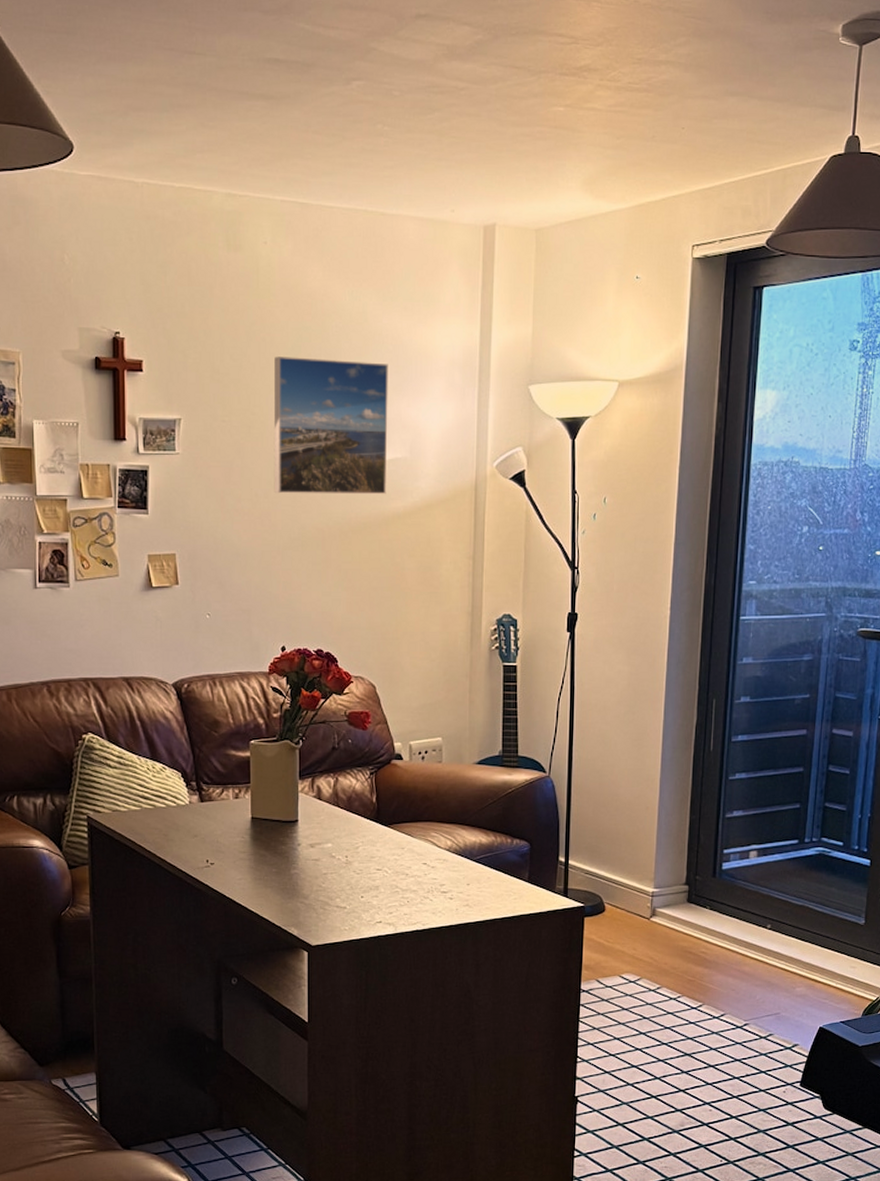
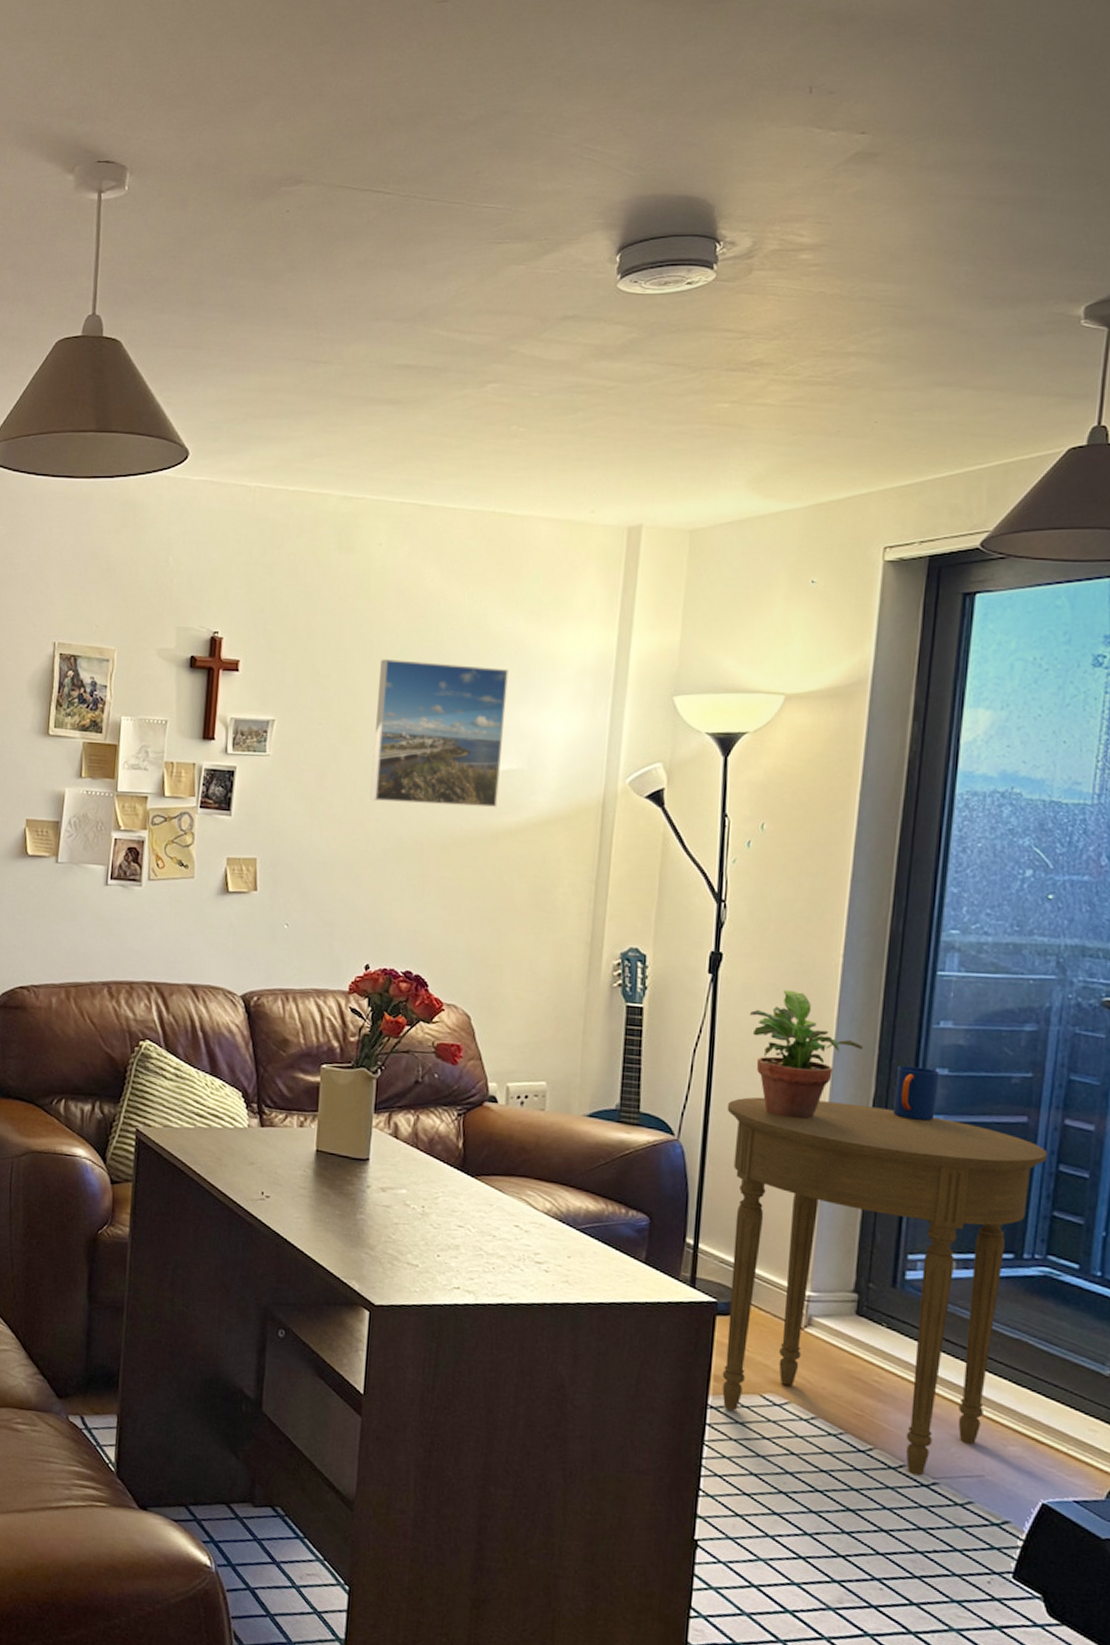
side table: none [586,732,821,1020] -> present [722,1097,1047,1476]
potted plant: none [601,641,688,749] -> present [750,989,864,1119]
mug: none [710,697,743,740] -> present [893,1065,940,1121]

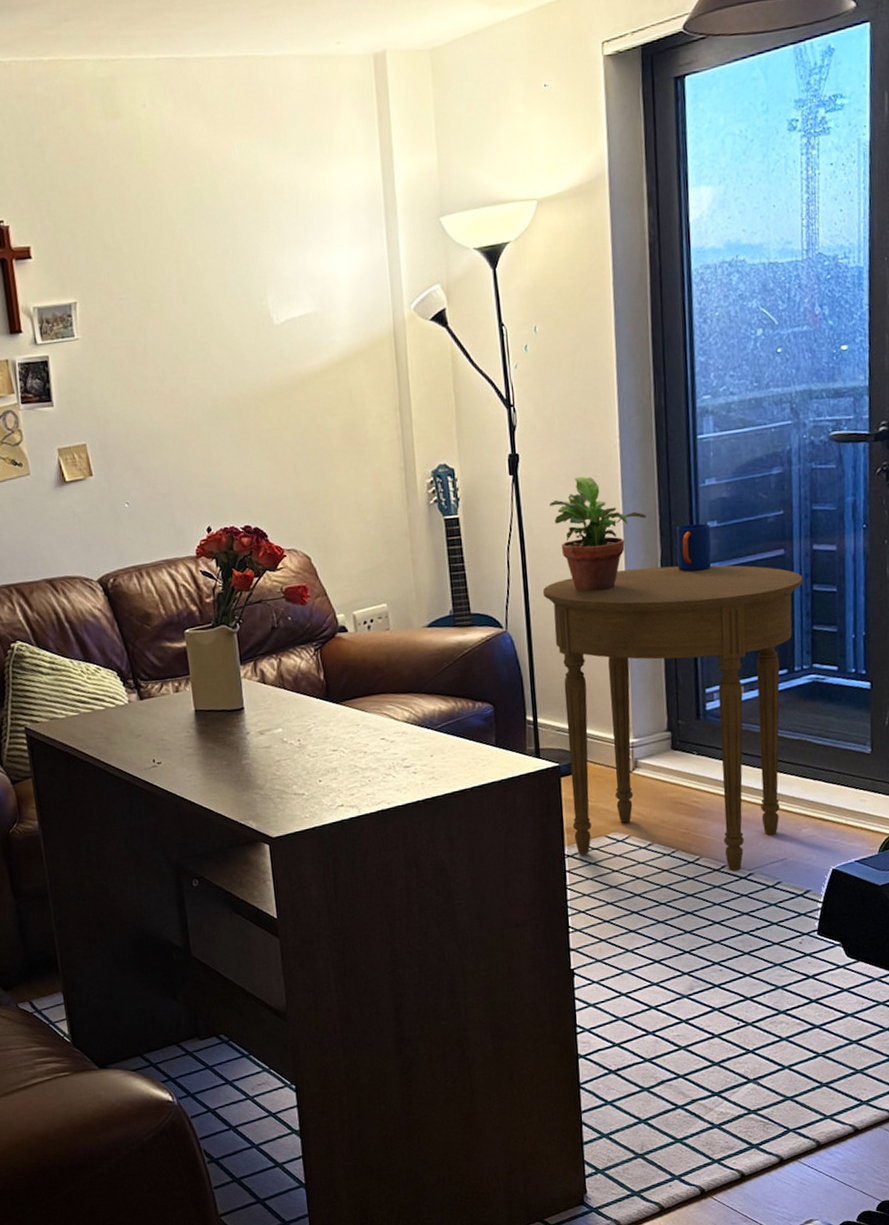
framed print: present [369,659,509,808] -> none [167,215,300,368]

